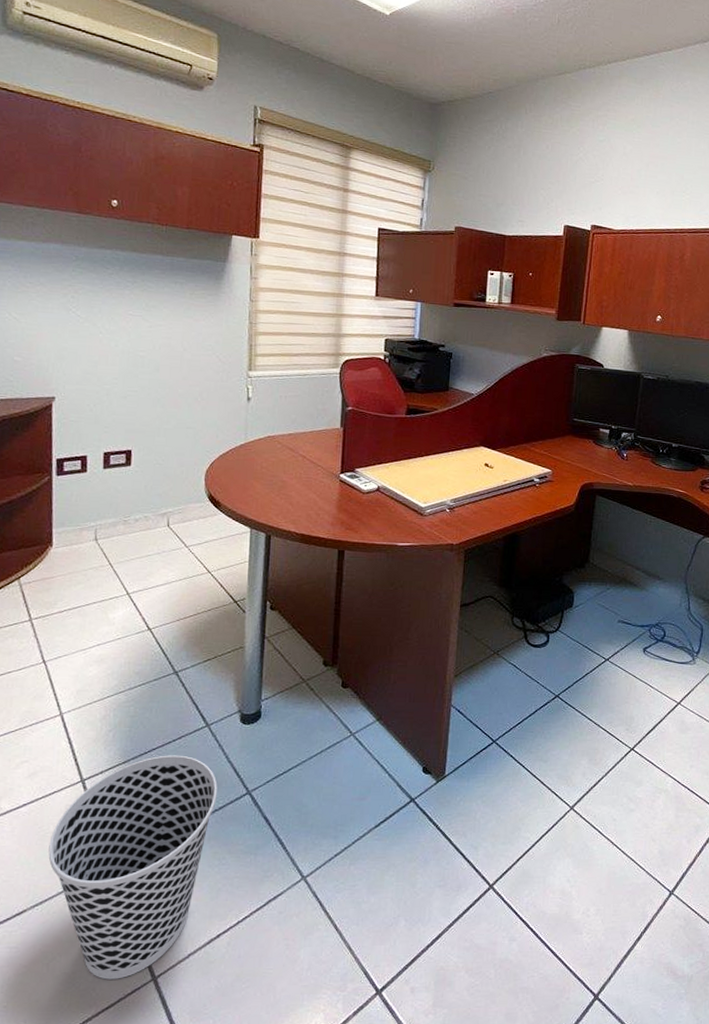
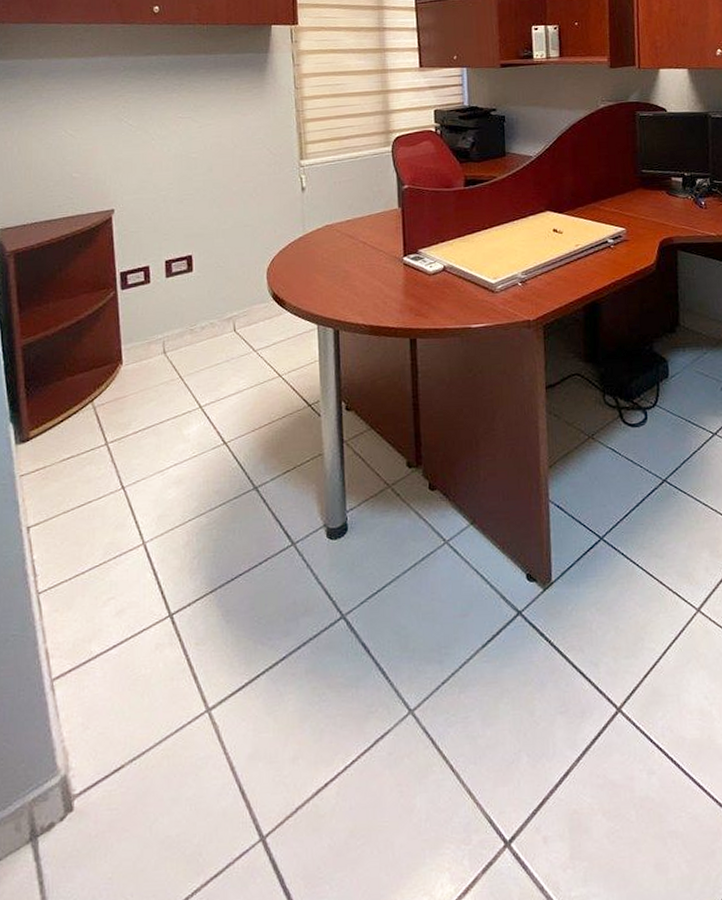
wastebasket: present [48,755,218,980] -> none [142,579,310,842]

